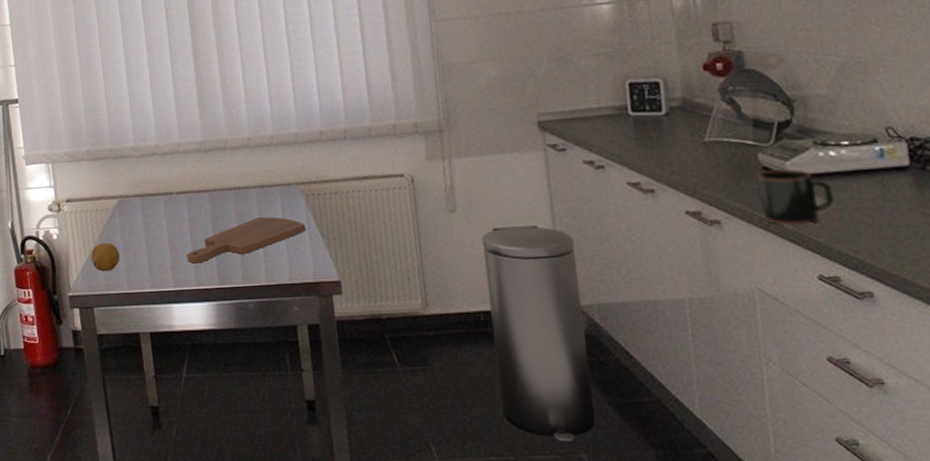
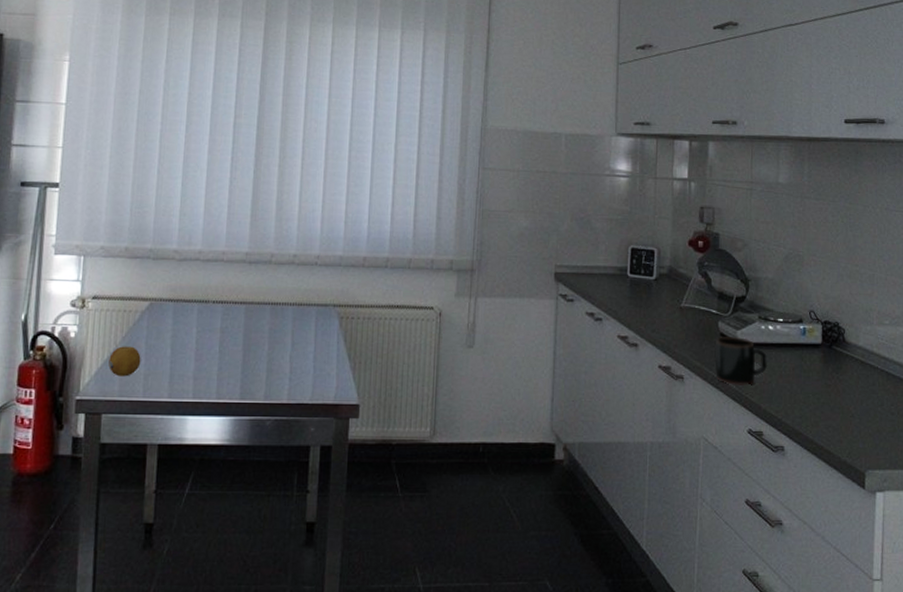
cutting board: present [187,216,307,264] -> none [212,334,336,376]
pedal bin: present [481,225,596,442] -> none [485,366,568,570]

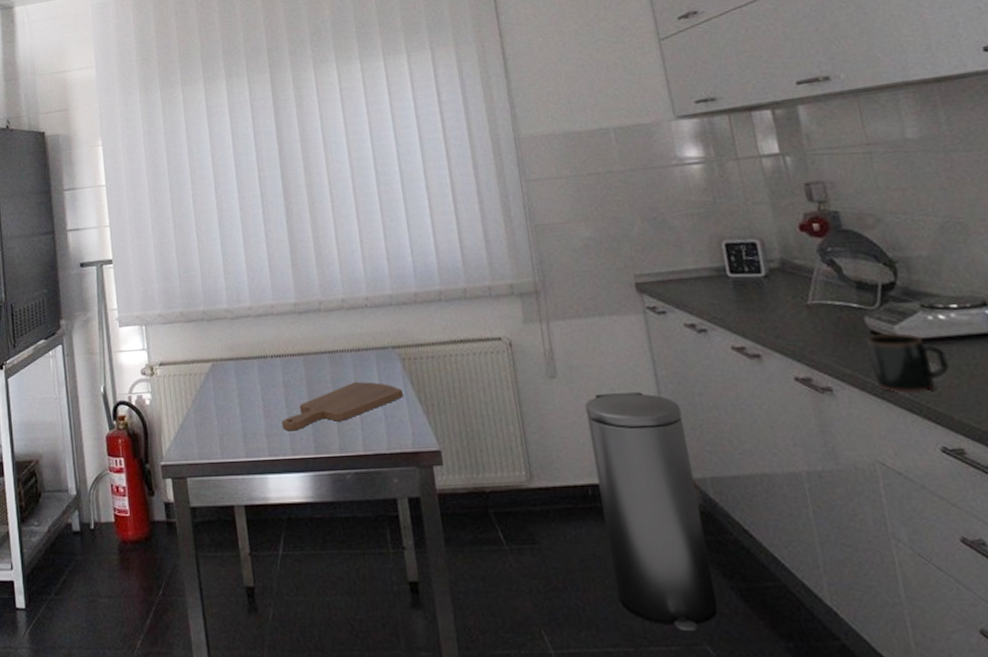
fruit: present [108,346,141,377] -> none [184,408,214,440]
cutting board: none [212,334,336,376] -> present [282,381,404,431]
pedal bin: none [485,366,568,570] -> present [584,392,718,632]

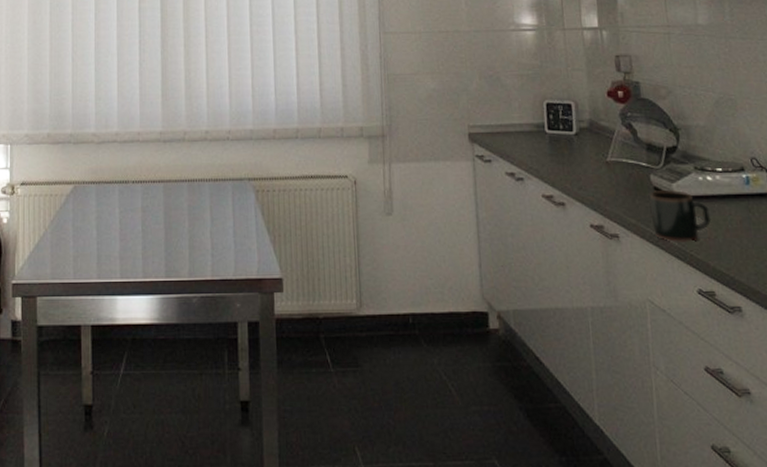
cutting board: present [282,381,404,431] -> none [136,210,254,255]
pedal bin: present [584,392,718,632] -> none [414,231,508,448]

